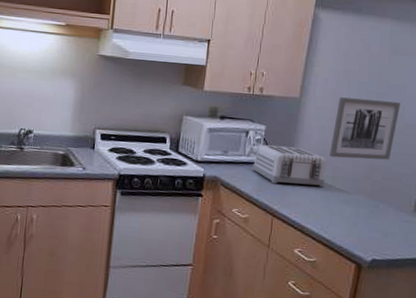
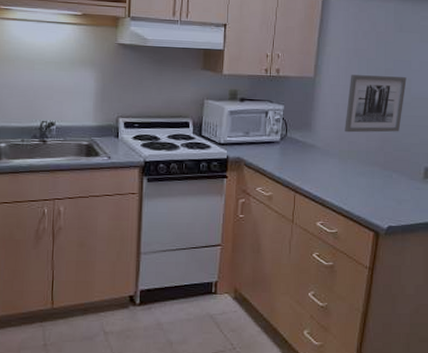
toaster: present [252,144,327,188] -> none [273,123,342,162]

